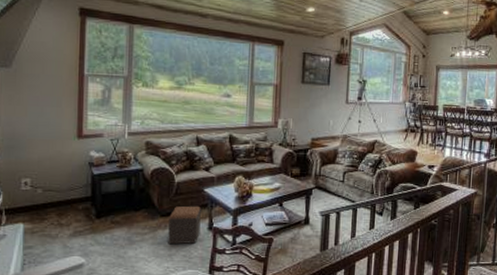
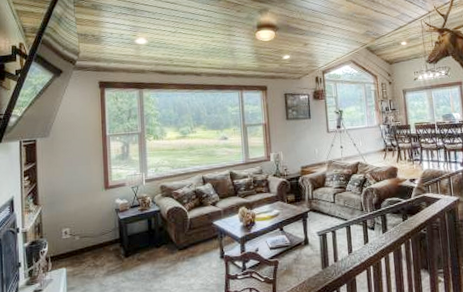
footstool: present [168,205,201,245] -> none [186,237,214,275]

